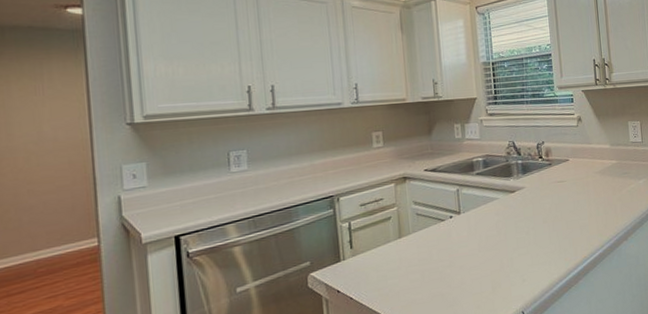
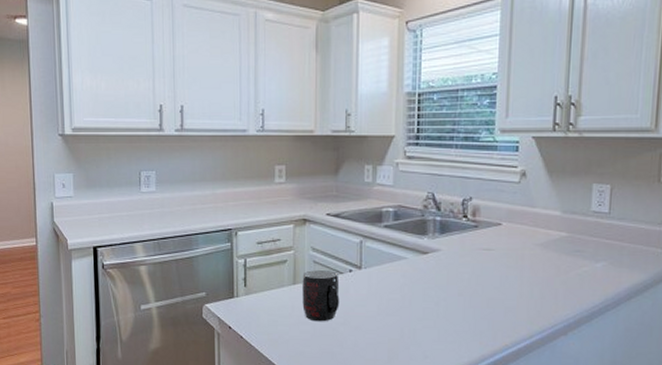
mug: none [407,220,444,269] -> present [302,270,340,322]

